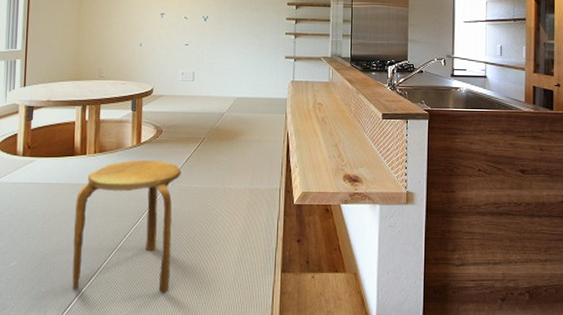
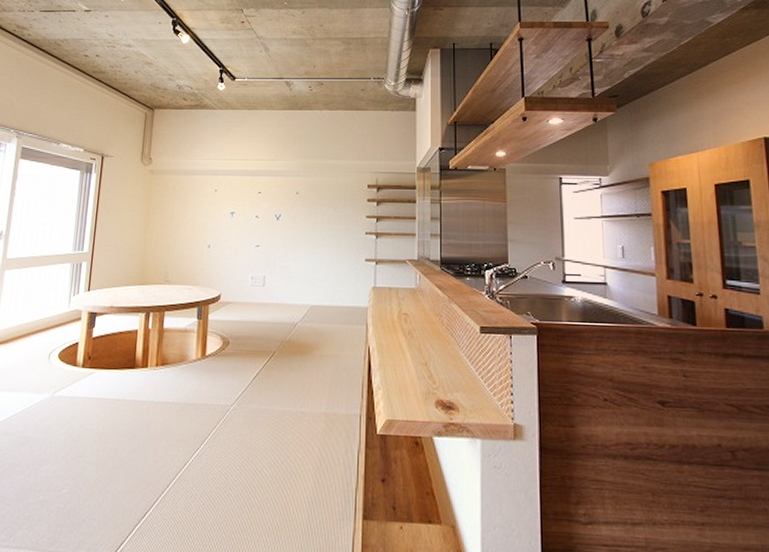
stool: present [72,160,181,294] -> none [125,375,249,537]

